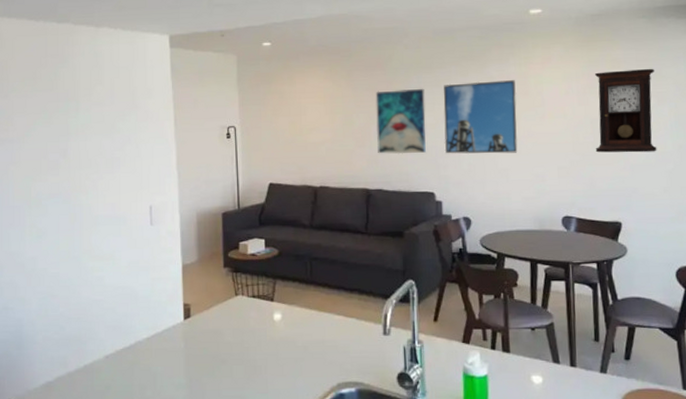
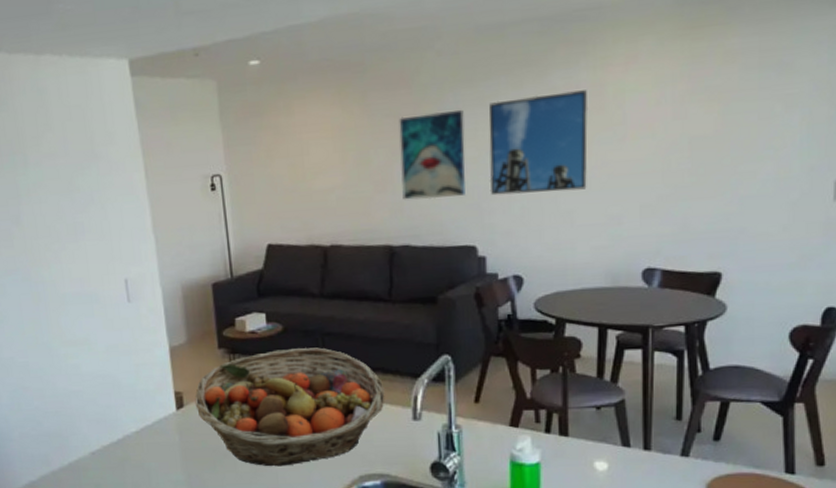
fruit basket: none [200,270,361,373] -> present [195,347,385,467]
pendulum clock: present [594,68,657,153] -> none [692,60,786,183]

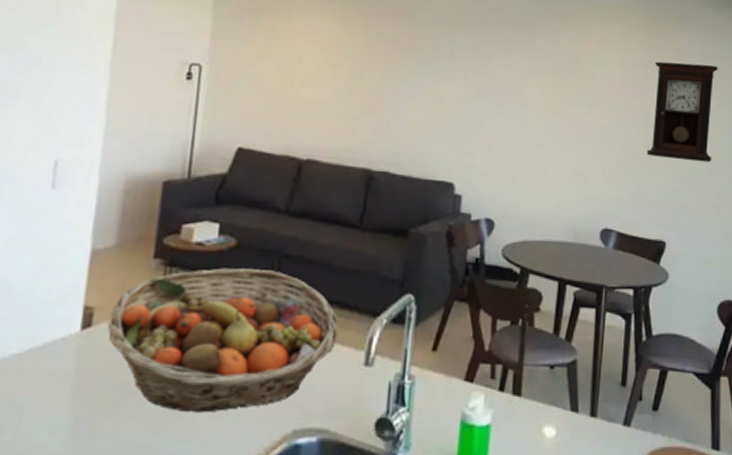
wall art: present [399,109,466,200] -> none [389,45,458,131]
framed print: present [489,90,589,196] -> none [473,49,567,145]
pendulum clock: none [692,60,786,183] -> present [646,61,719,163]

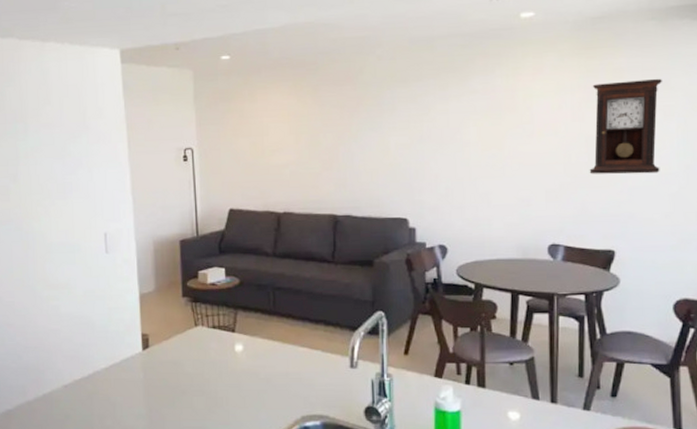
fruit basket: present [107,268,339,413] -> none [159,300,326,405]

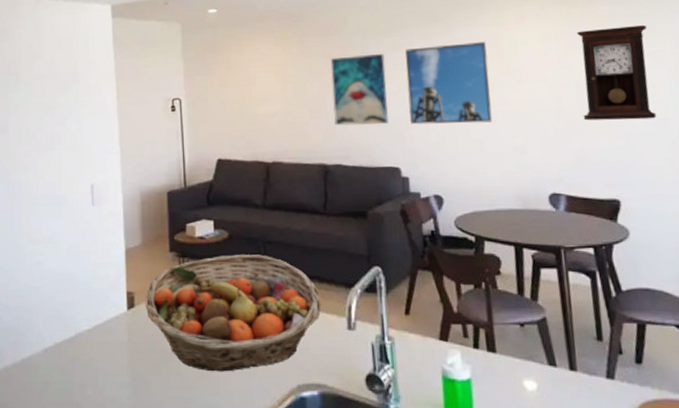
fruit basket: none [159,300,326,405] -> present [145,254,322,372]
wall art: none [344,104,400,178] -> present [330,53,389,126]
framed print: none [419,94,503,177] -> present [405,42,493,125]

